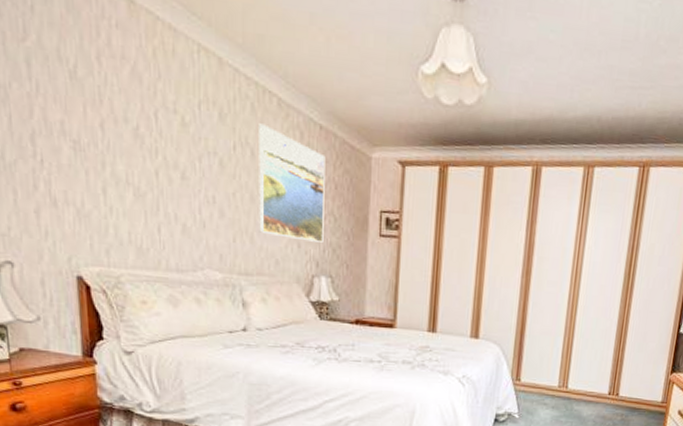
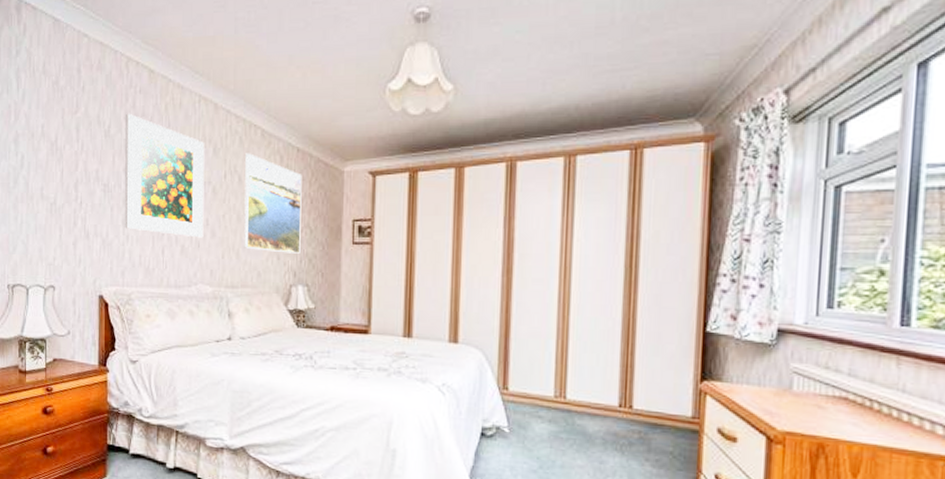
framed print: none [98,52,210,217] -> present [125,113,205,238]

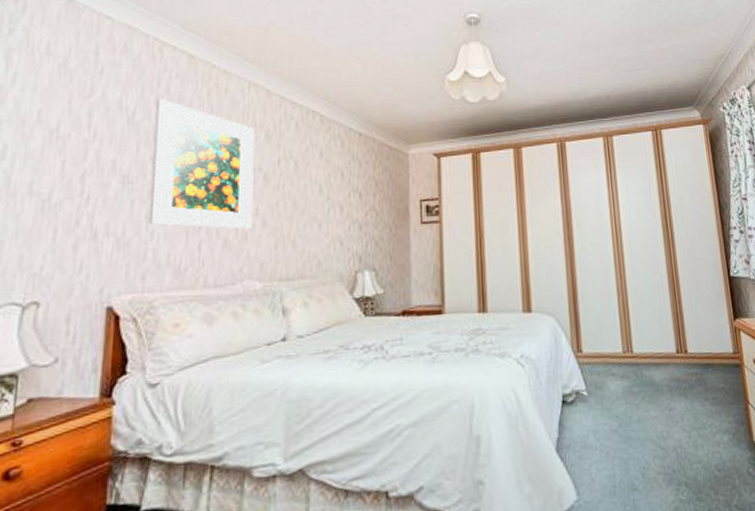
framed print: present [244,153,302,254] -> none [301,138,366,238]

